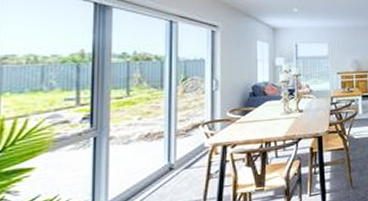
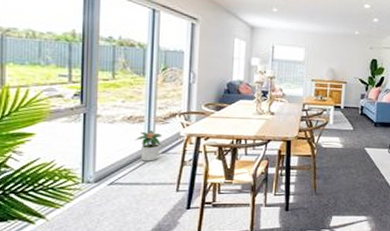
potted plant: none [153,146,186,181] -> present [135,131,163,162]

